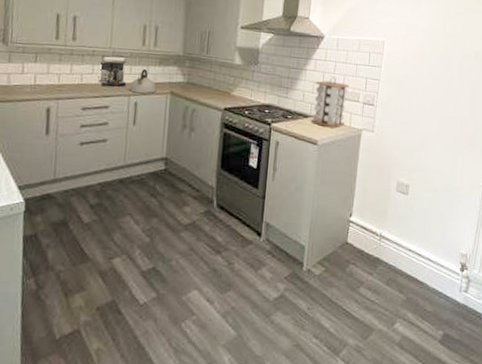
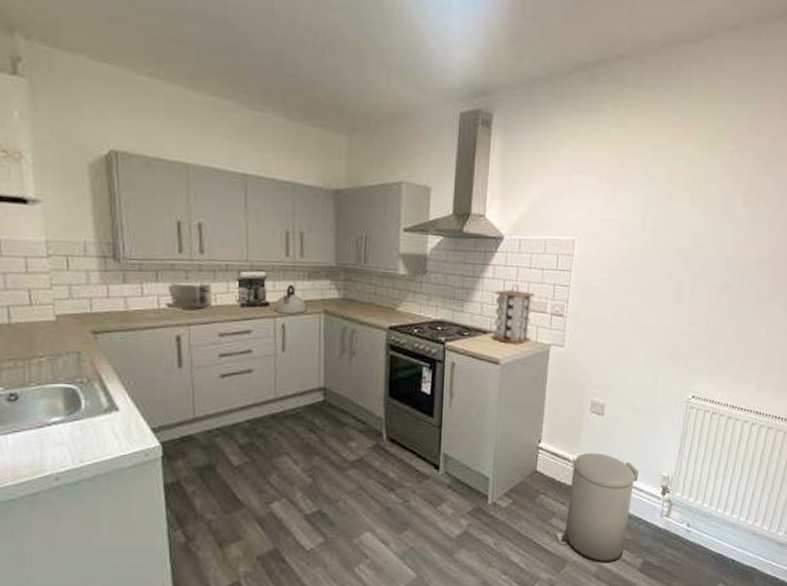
toaster: none [40,63,80,87] -> present [165,281,212,310]
pedal bin: none [362,228,440,333] -> present [554,452,639,563]

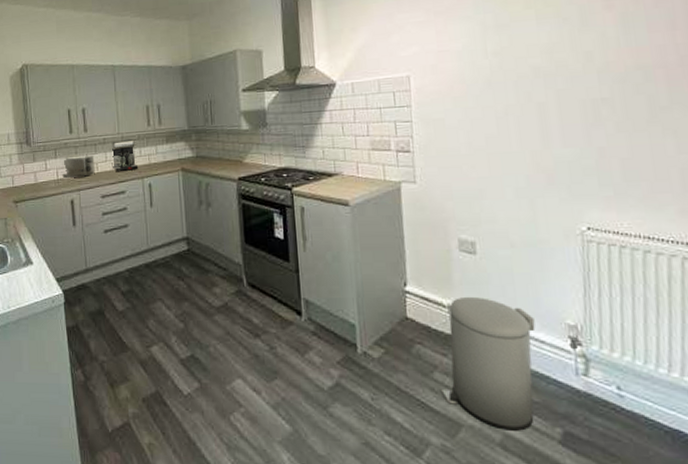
kettle: present [275,284,307,314] -> none [142,148,168,175]
spice rack: present [491,283,535,345] -> none [334,125,379,185]

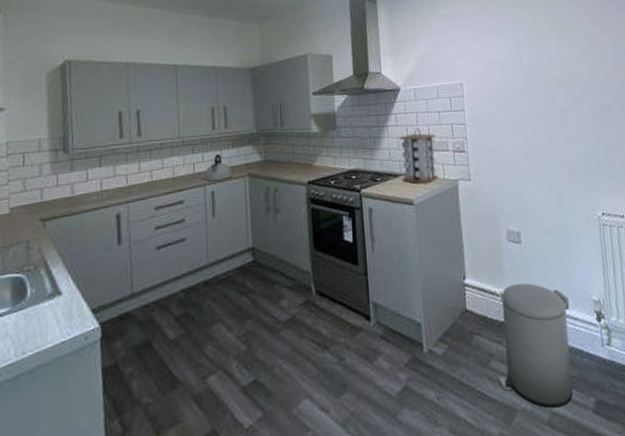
toaster: present [62,155,95,179] -> none [107,162,149,190]
coffee maker: present [109,138,139,172] -> none [167,143,200,180]
kettle: none [142,148,168,175] -> present [205,153,233,182]
spice rack: none [334,125,379,185] -> present [399,127,439,184]

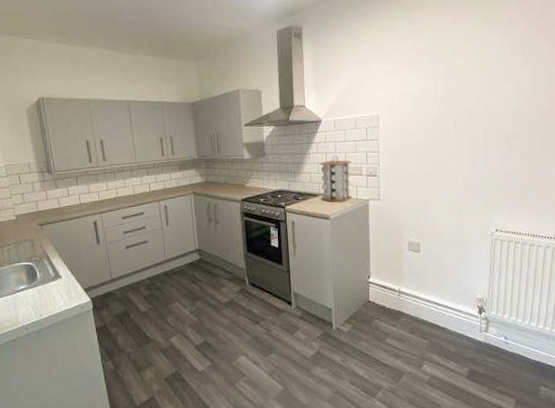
kettle: present [205,153,233,182] -> none [158,175,181,198]
pedal bin: present [497,283,573,409] -> none [390,282,456,373]

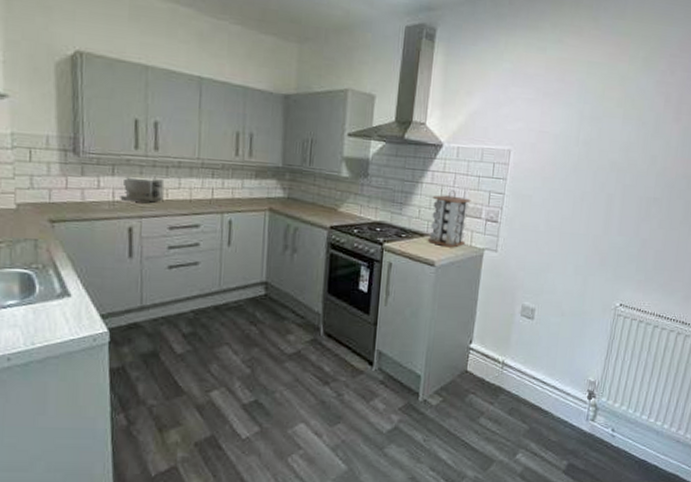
toaster: none [84,182,115,203] -> present [120,176,165,204]

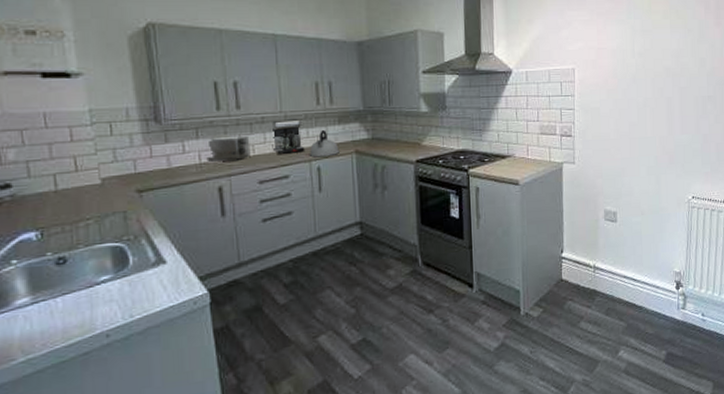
coffee maker: none [185,165,219,203] -> present [269,118,305,155]
kettle: none [223,182,253,211] -> present [310,129,340,158]
spice rack: present [427,189,471,248] -> none [508,111,545,166]

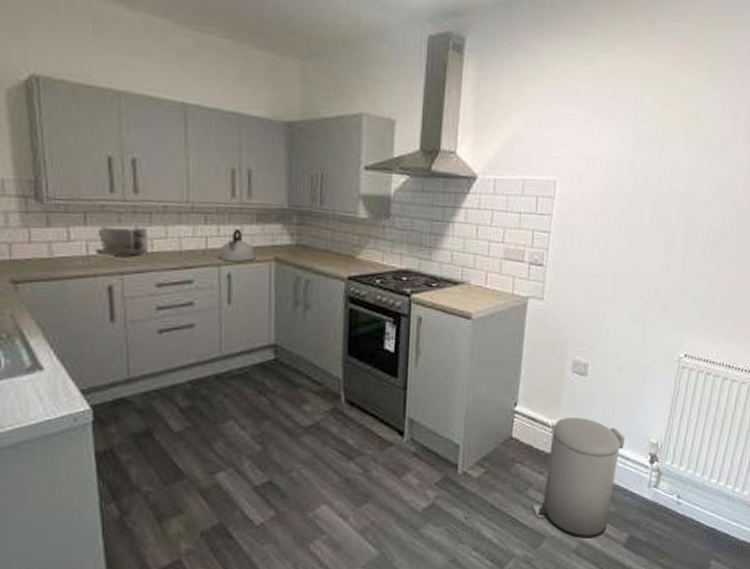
coffee maker: present [269,118,305,155] -> none [173,210,214,255]
pedal bin: none [584,256,654,360] -> present [531,416,625,539]

